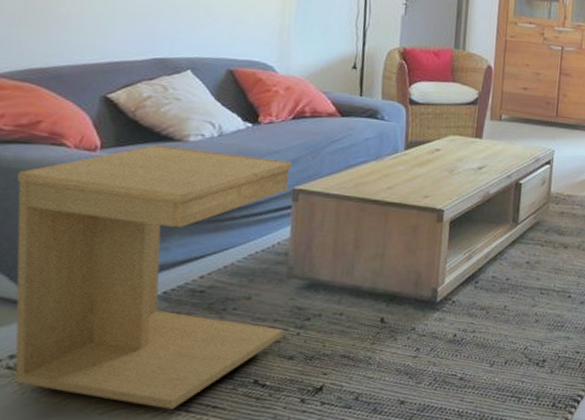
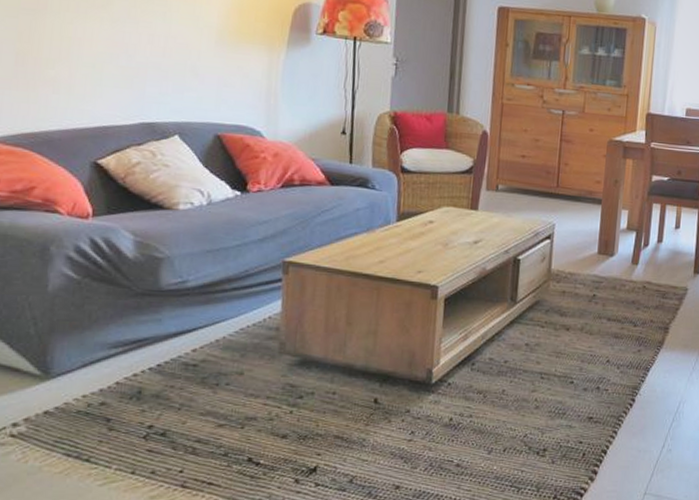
side table: present [14,144,293,409] -> none [13,212,282,484]

